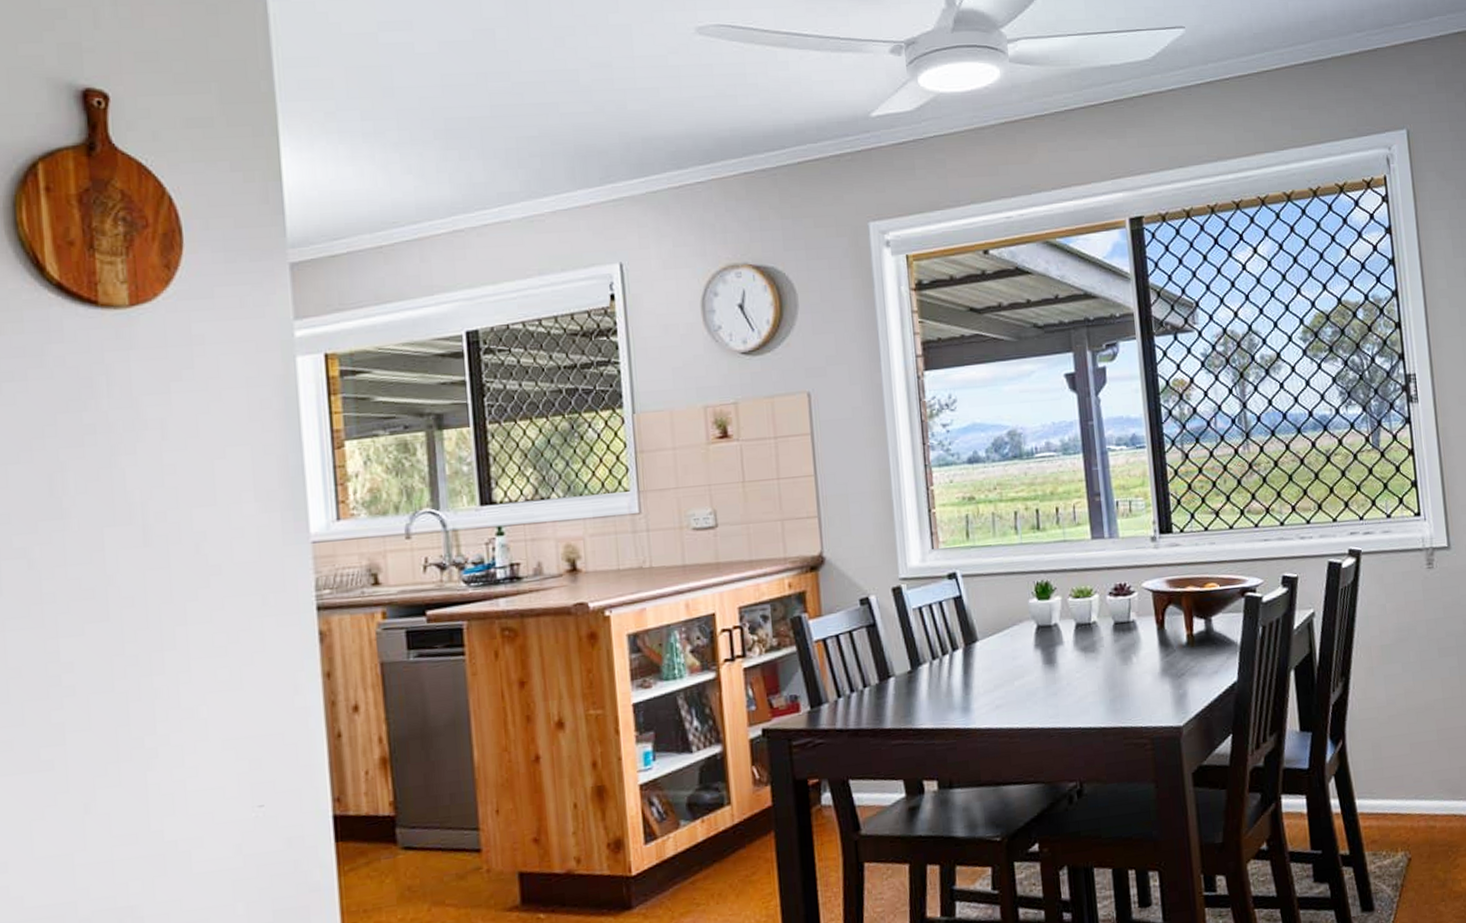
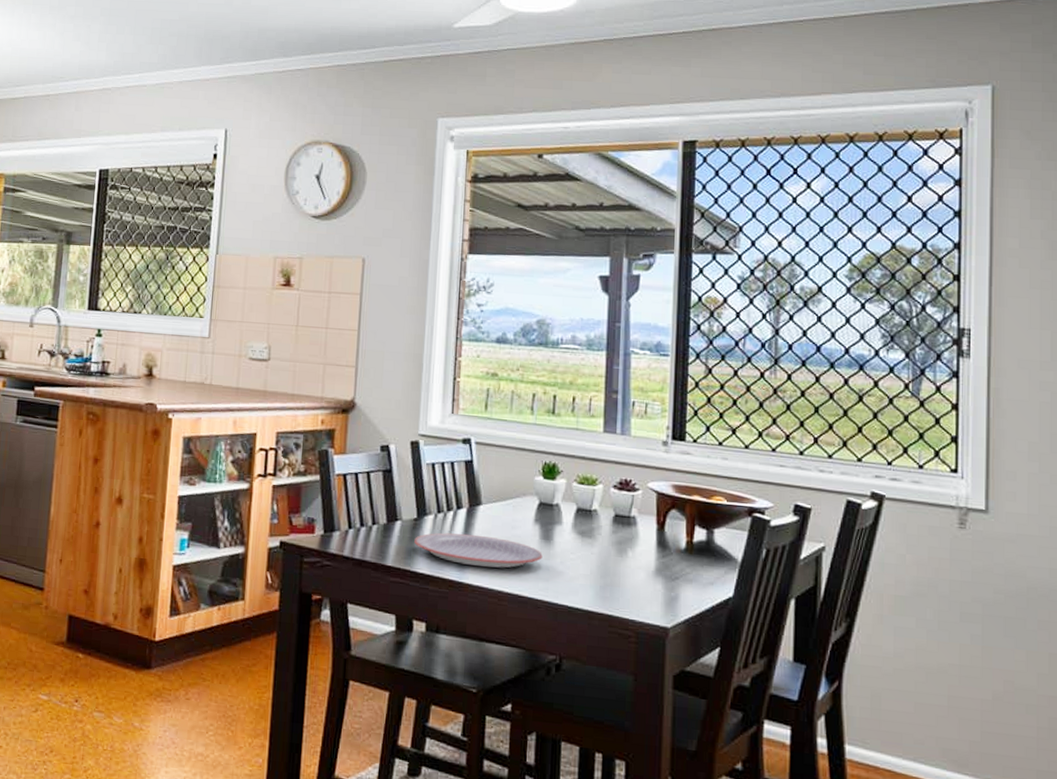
plate: none [912,672,1049,710] -> present [414,533,543,569]

